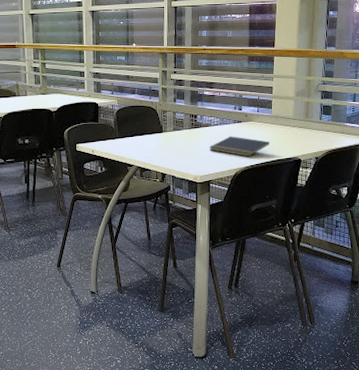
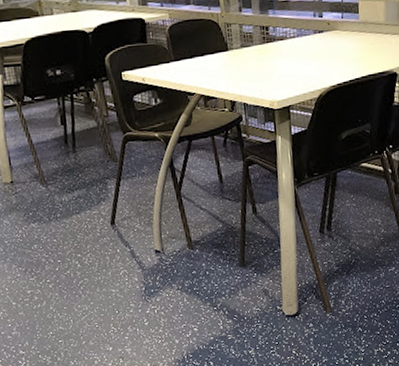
notepad: present [209,136,270,157] -> none [286,49,359,74]

